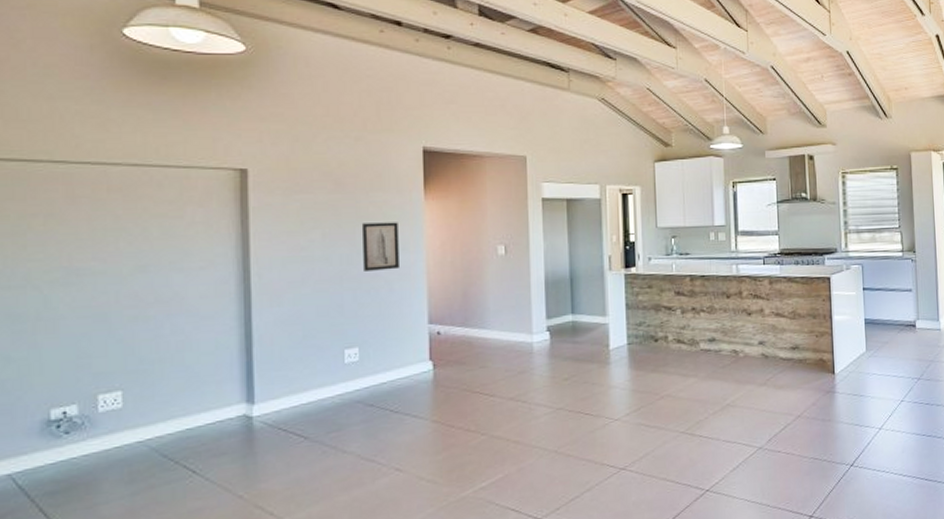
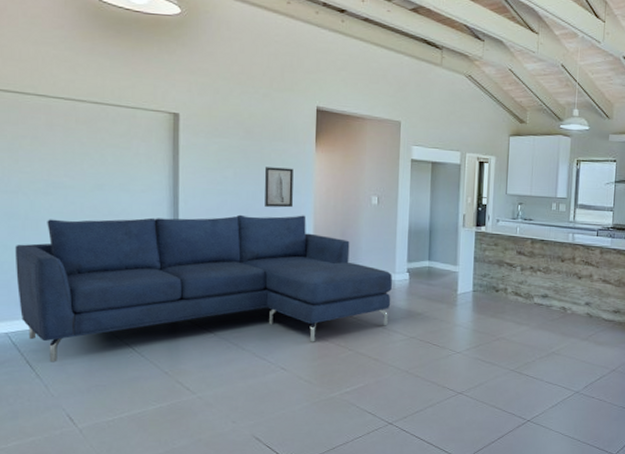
sofa: none [21,276,530,506] -> present [15,214,392,362]

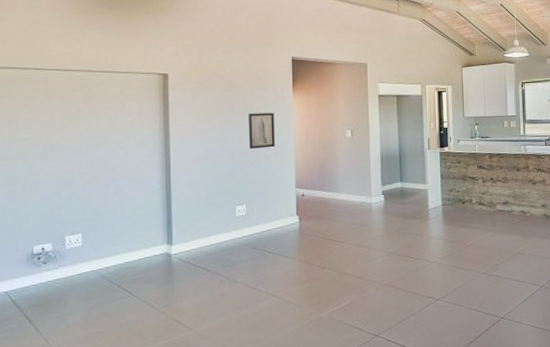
sofa: present [15,214,392,362] -> none [14,153,370,315]

